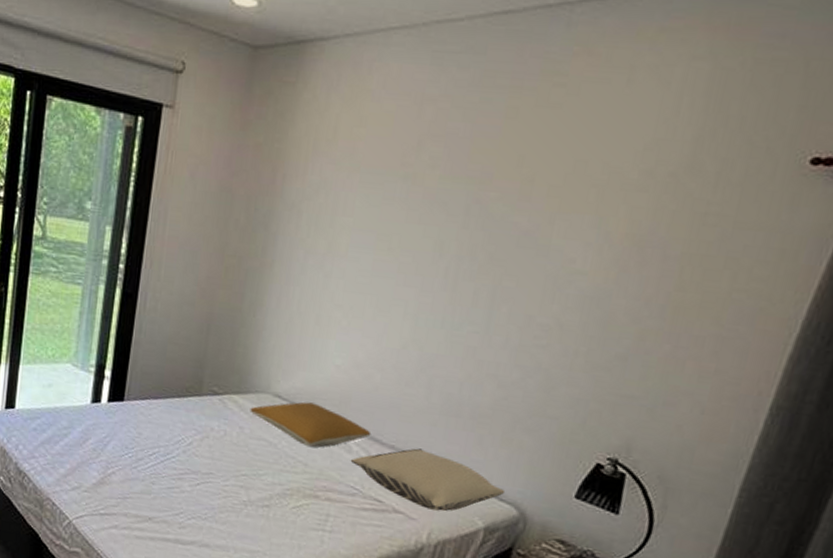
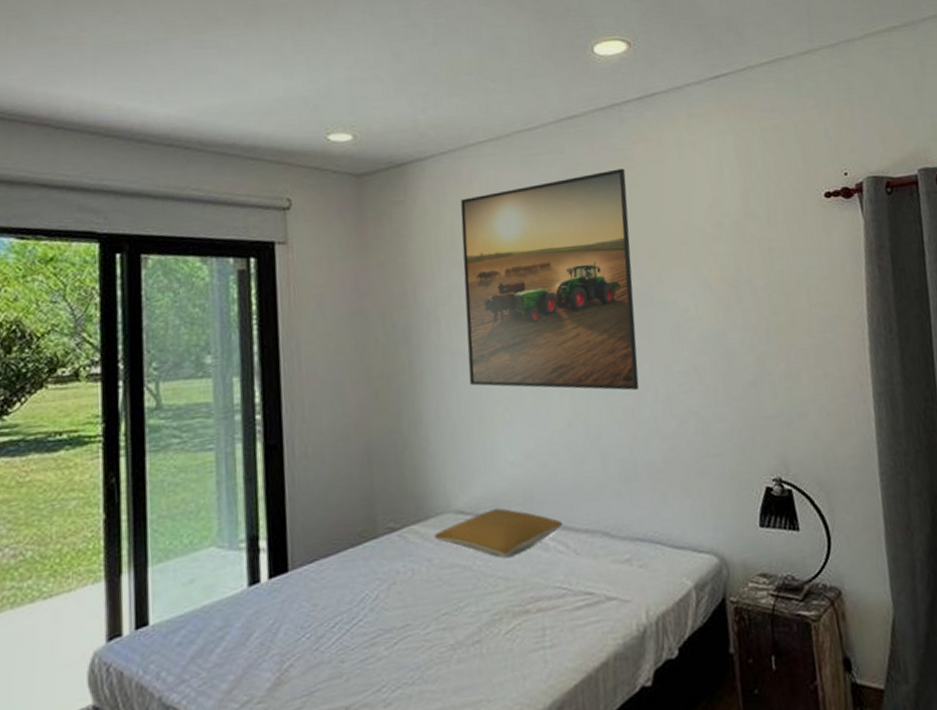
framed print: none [315,83,553,332] -> present [460,168,639,391]
pillow: present [350,448,506,512] -> none [550,523,701,586]

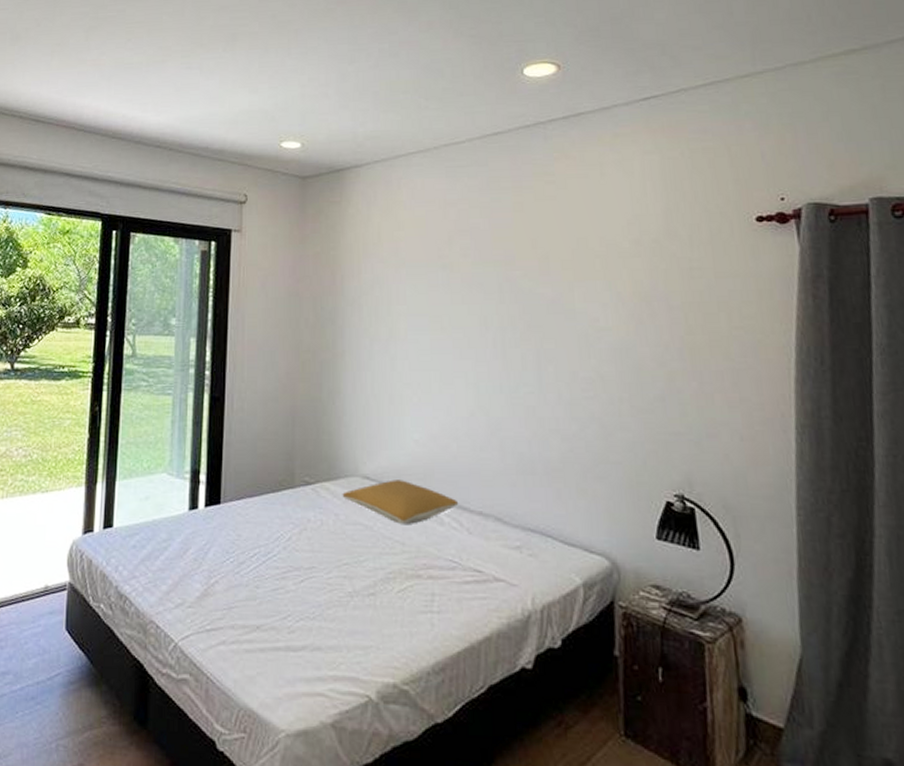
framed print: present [460,168,639,391] -> none [383,182,545,391]

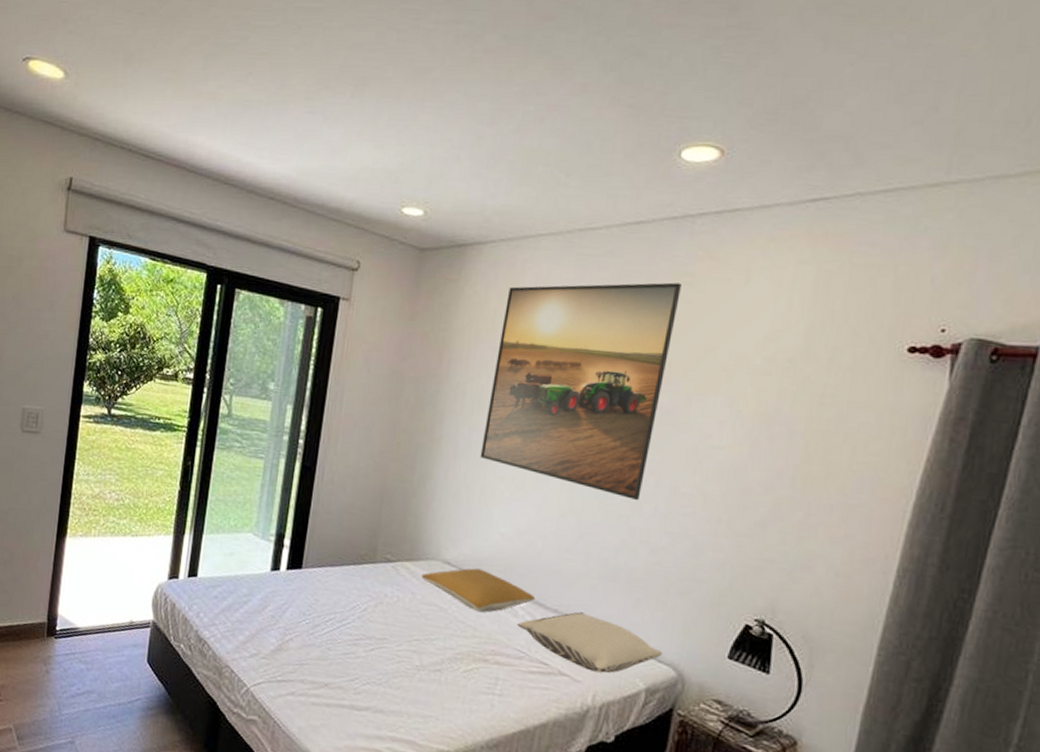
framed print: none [383,182,545,391] -> present [480,282,682,501]
pillow: none [444,511,593,573] -> present [516,611,663,674]

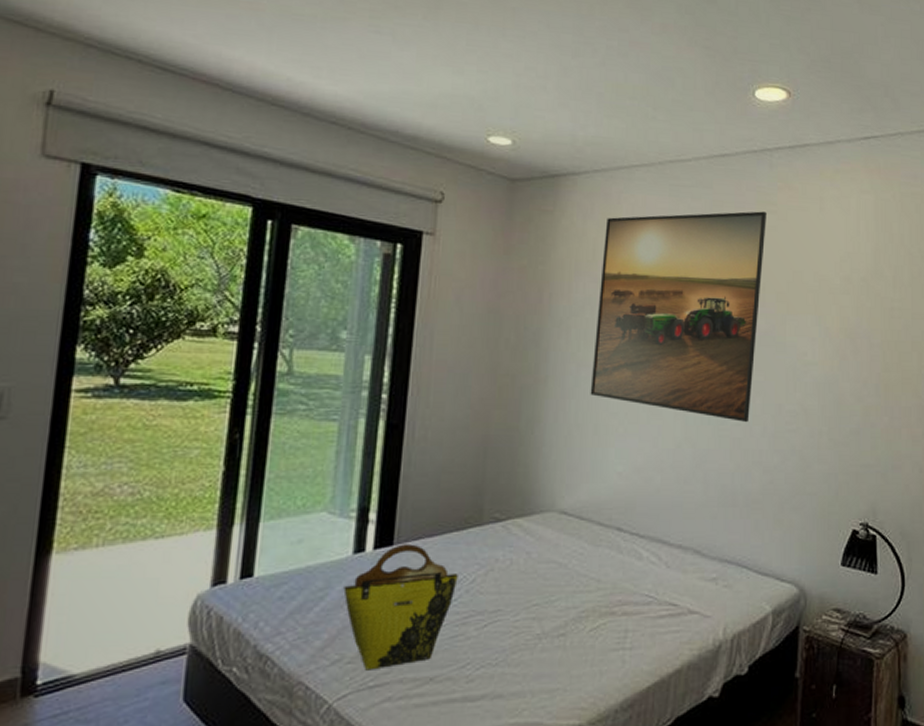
tote bag: none [262,569,353,669] -> present [343,544,458,671]
pillow: present [421,568,536,612] -> none [536,514,659,560]
pillow: present [516,611,663,674] -> none [642,543,785,603]

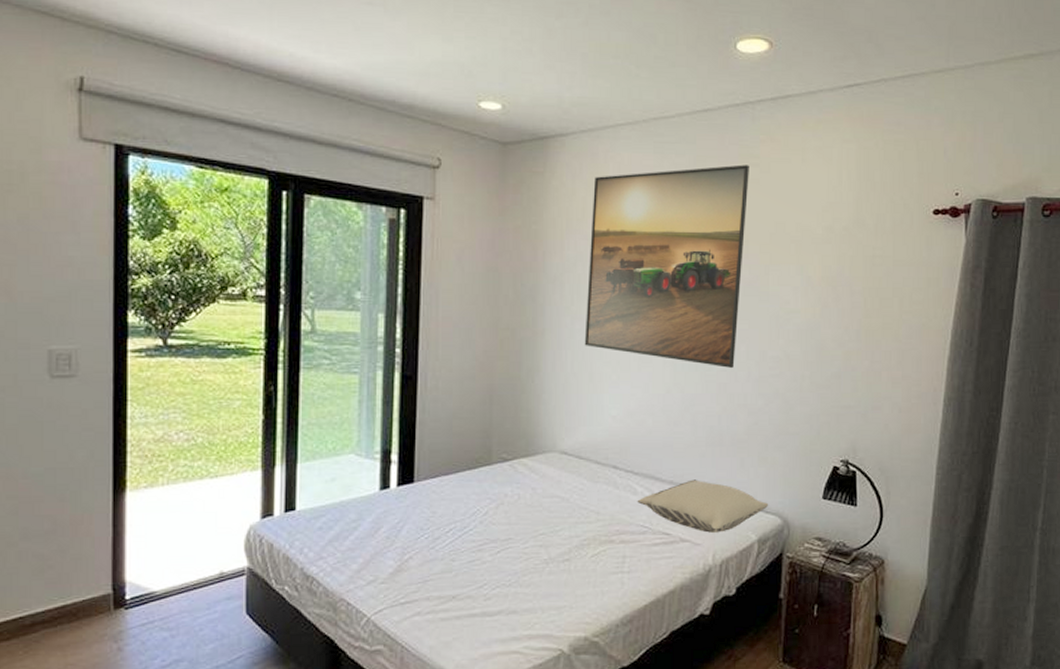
tote bag: present [343,544,458,671] -> none [373,481,472,590]
pillow: none [642,543,785,603] -> present [637,479,769,533]

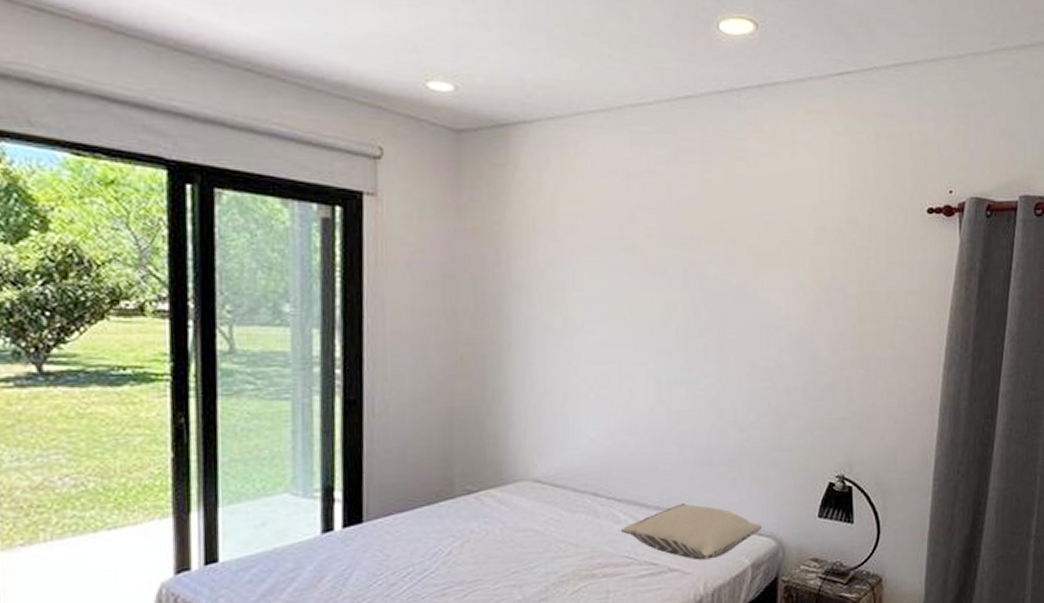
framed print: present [584,164,749,369] -> none [557,158,736,382]

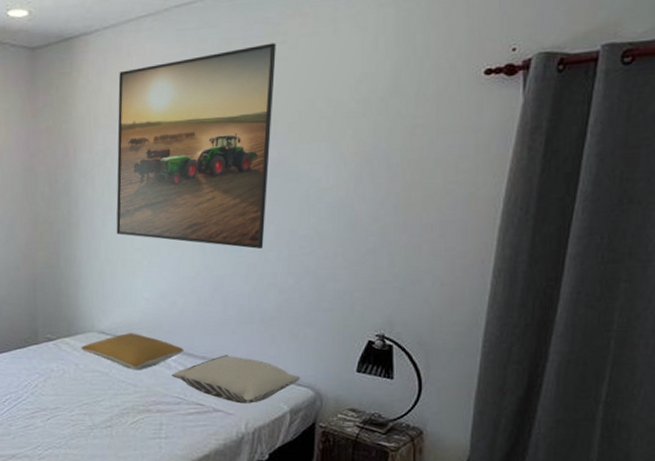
pillow: none [510,480,636,526] -> present [81,333,184,370]
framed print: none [557,158,736,382] -> present [116,43,276,250]

